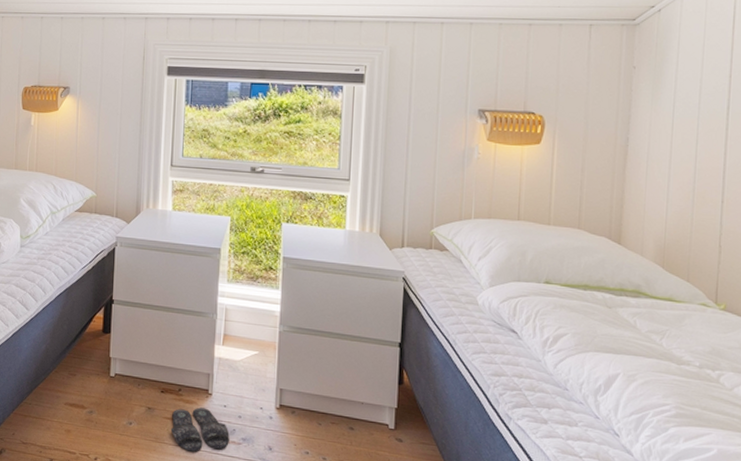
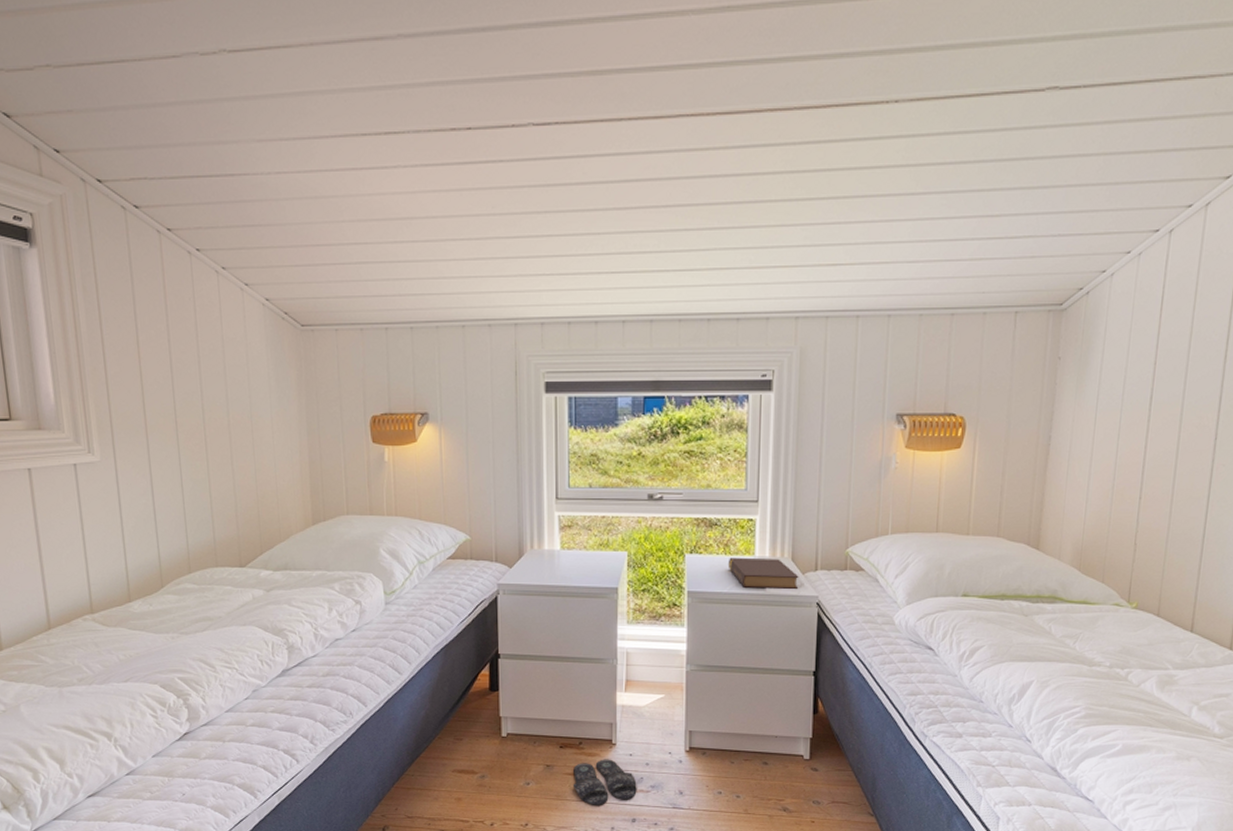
book: none [320,229,387,264] -> present [728,557,799,590]

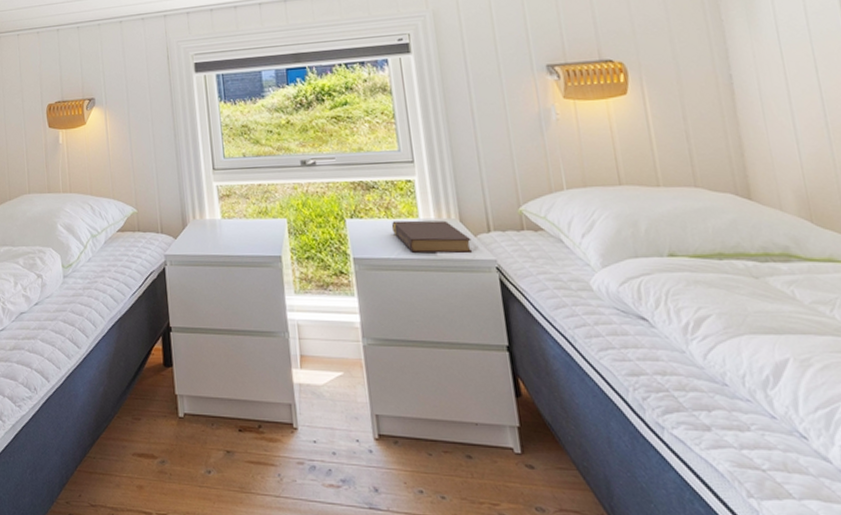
slippers: present [572,759,637,805] -> none [255,446,327,501]

